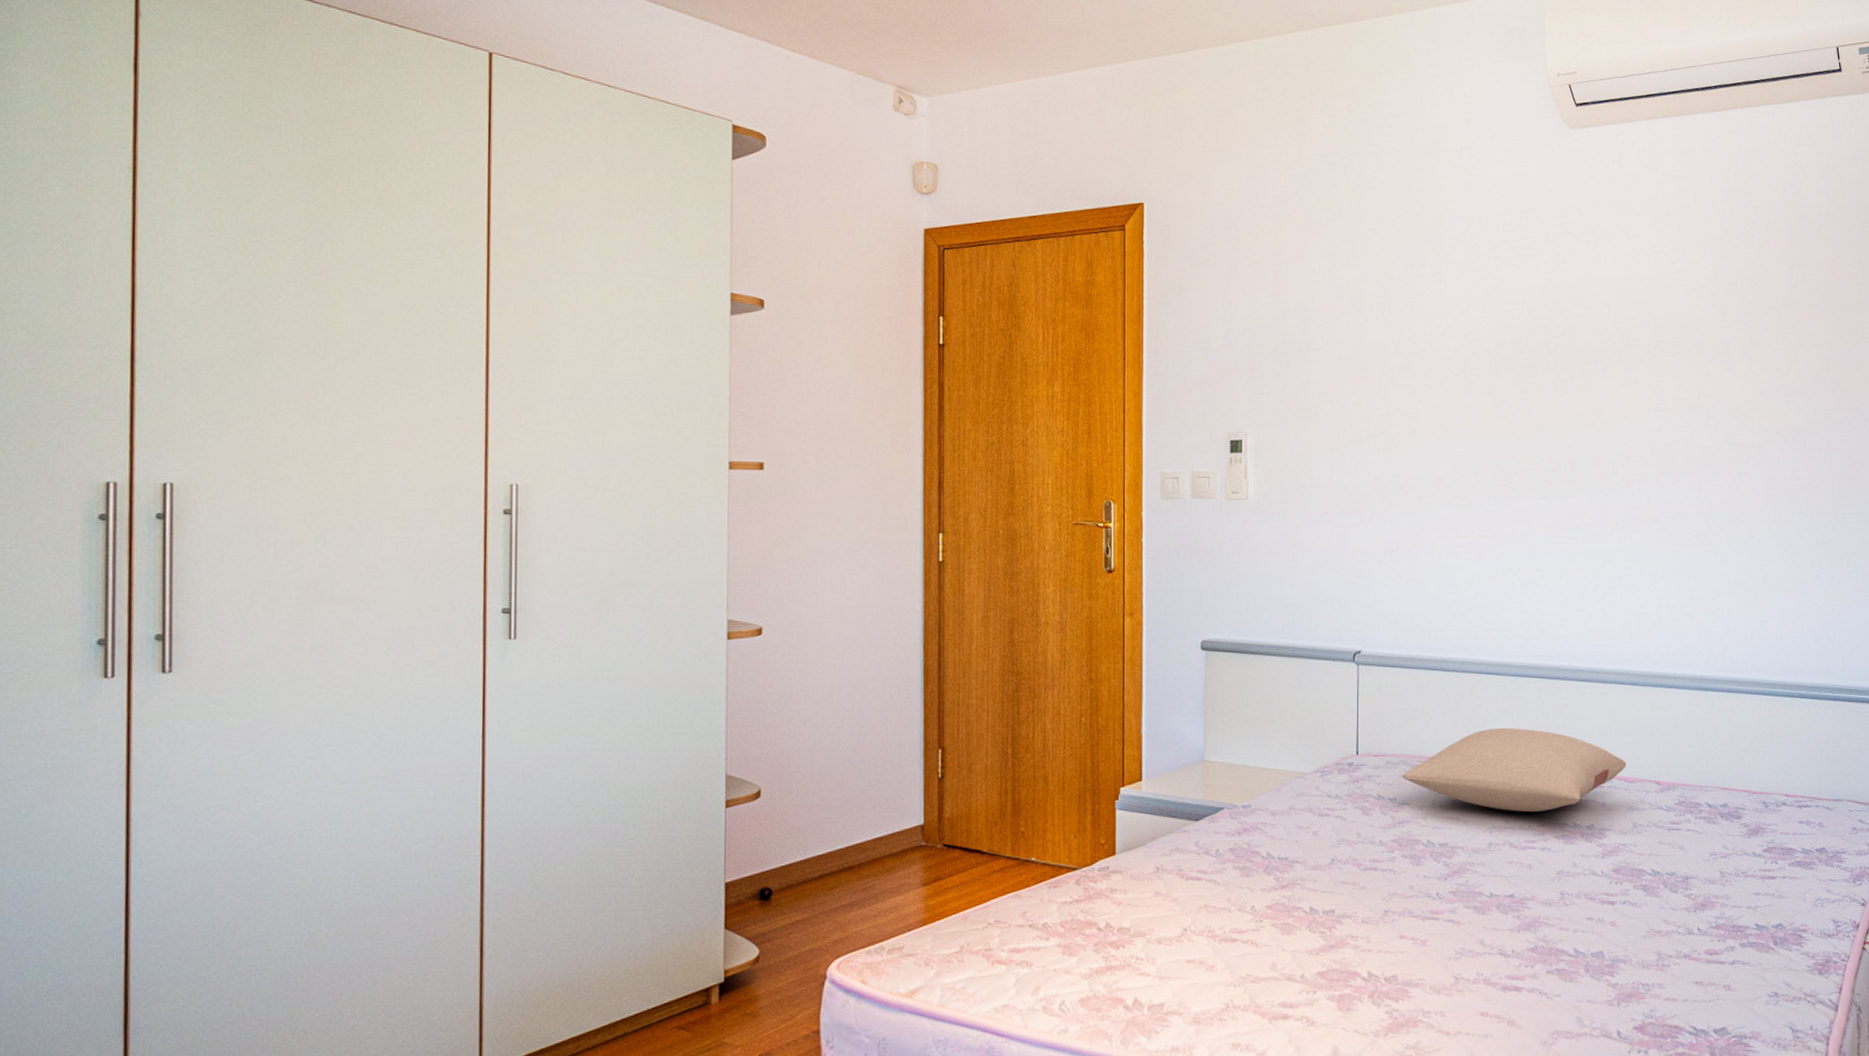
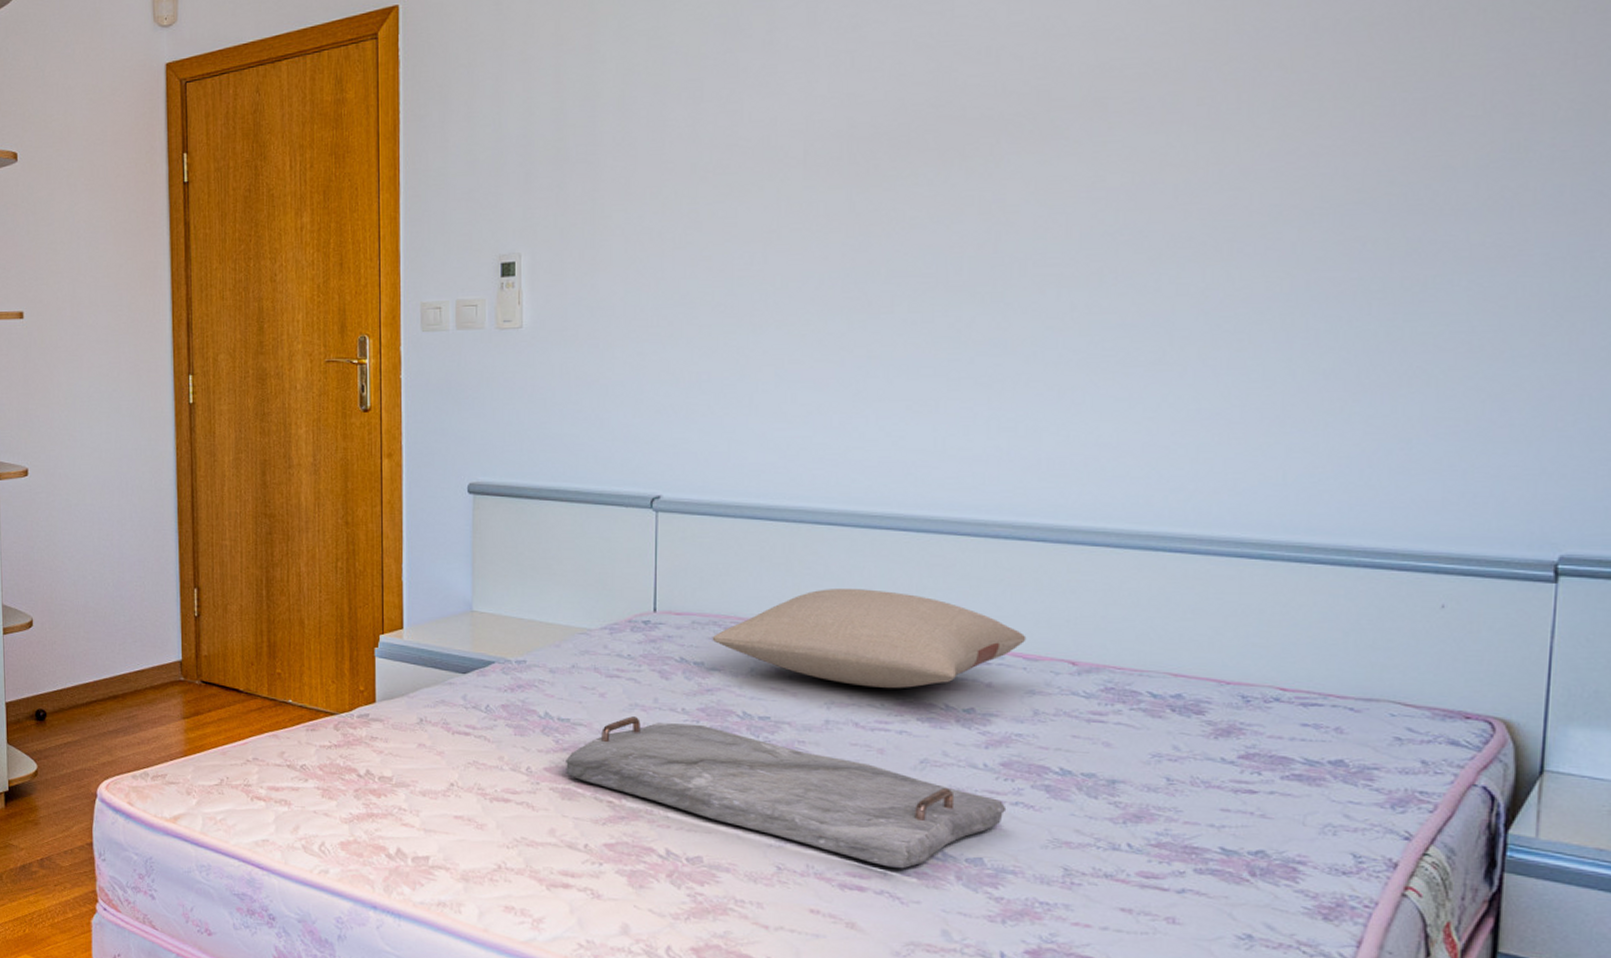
serving tray: none [1285,851,1618,968] -> present [566,716,1007,869]

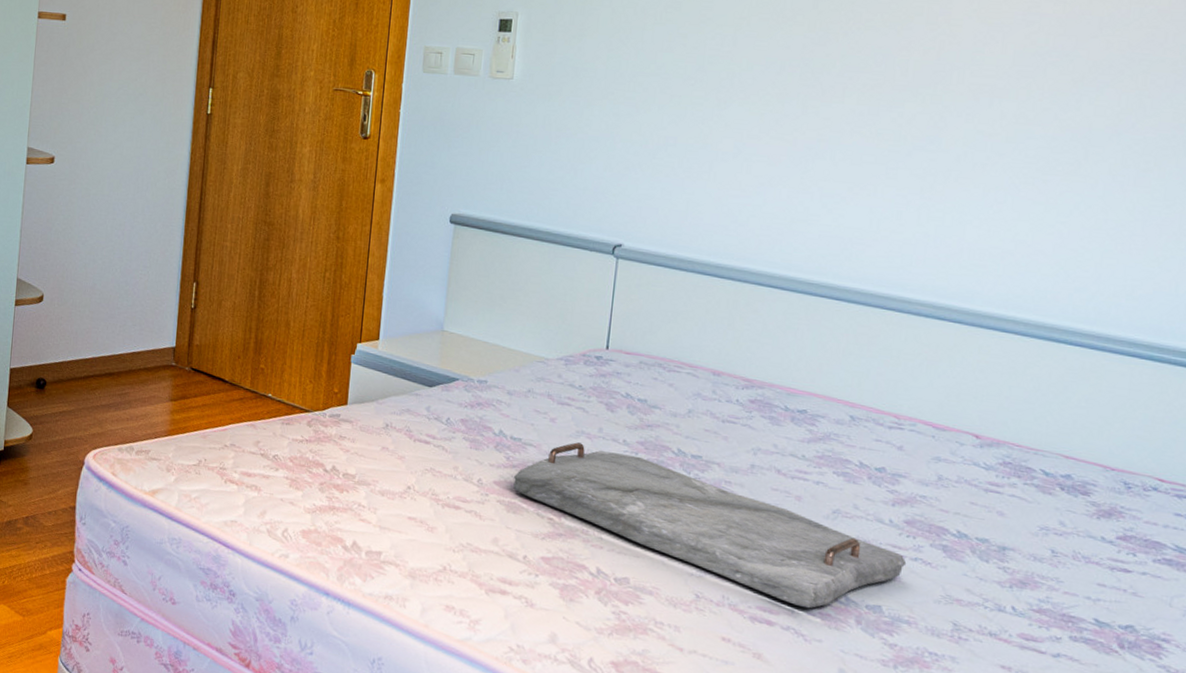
pillow: present [712,589,1027,689] -> none [656,344,937,443]

